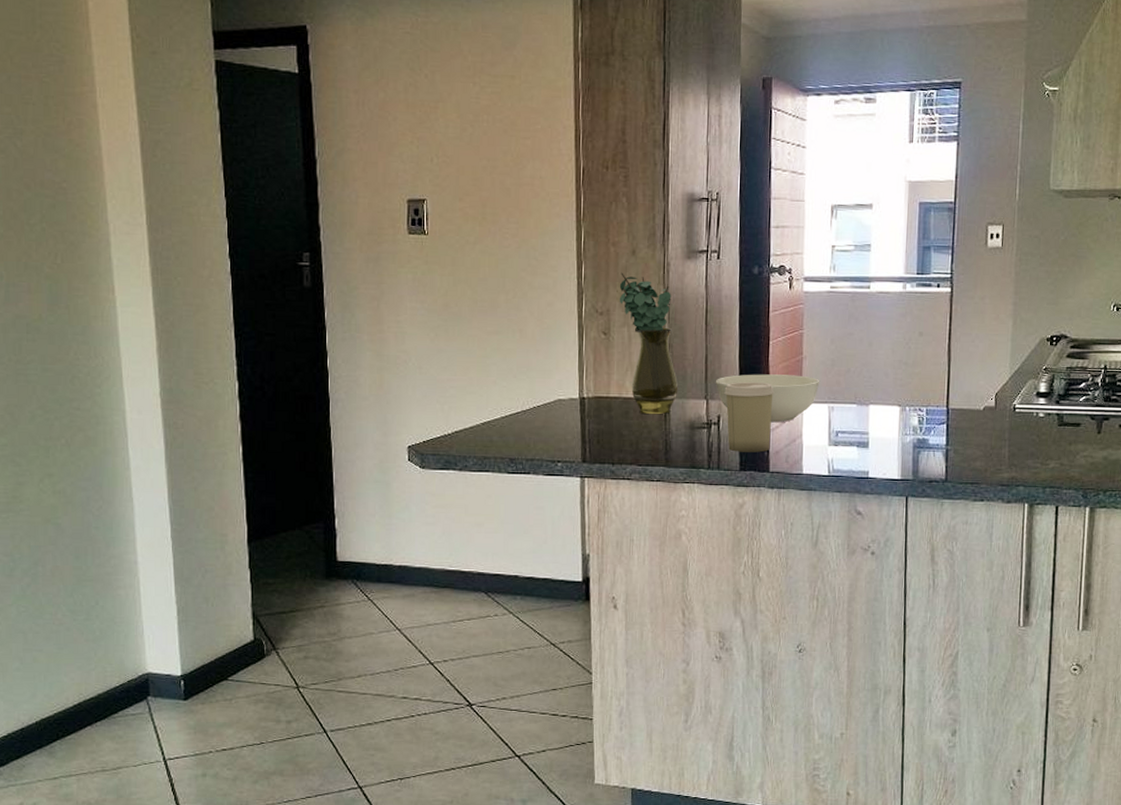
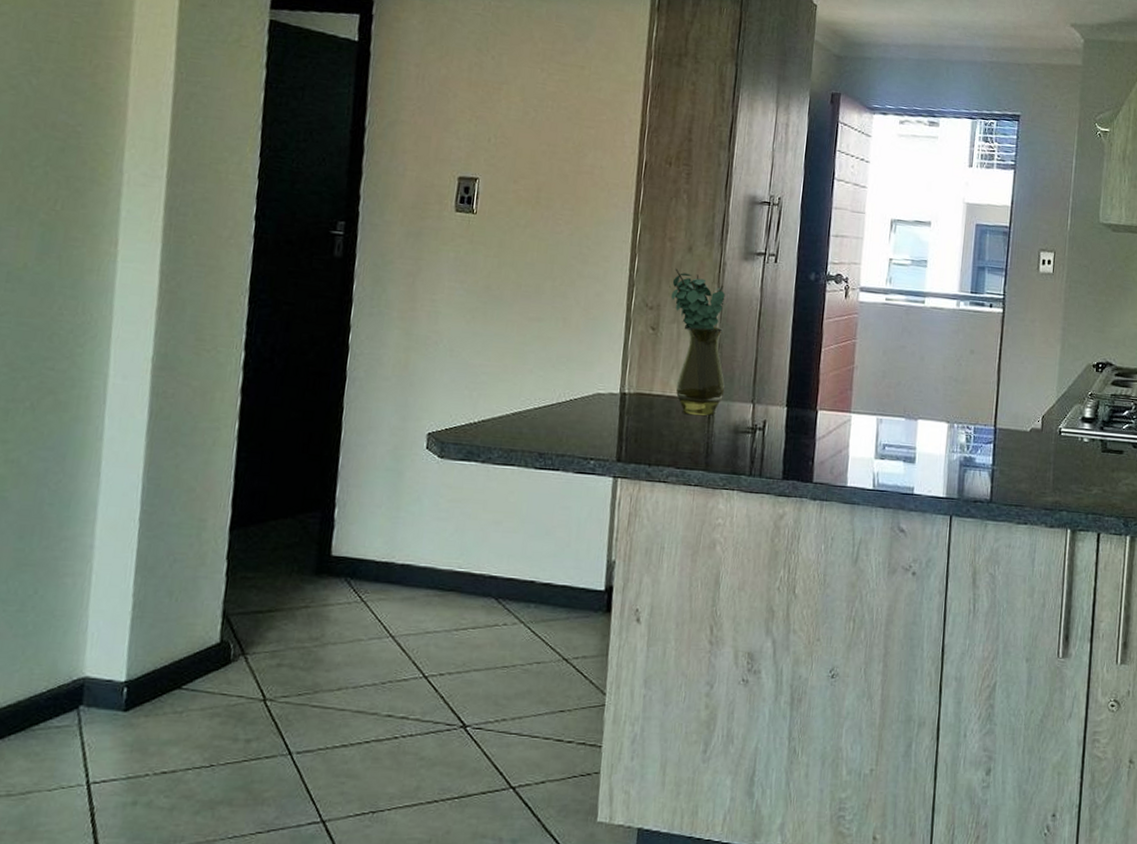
bowl: present [715,374,820,423] -> none [763,380,870,432]
cup: present [724,382,775,453] -> none [772,387,824,462]

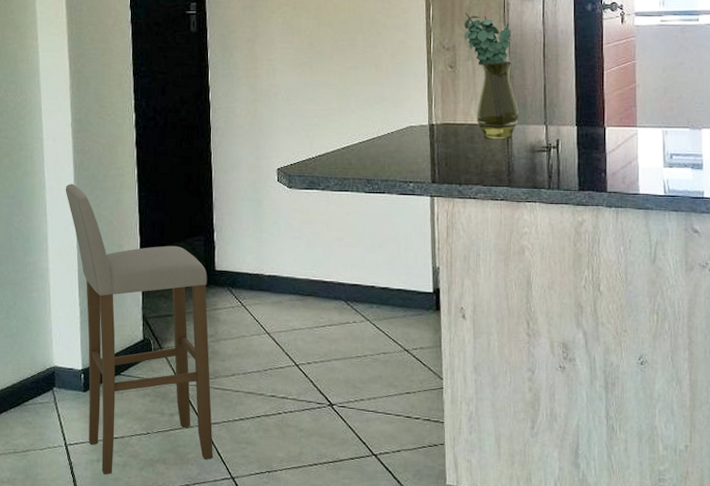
bar stool: none [122,435,320,823] -> present [65,184,213,475]

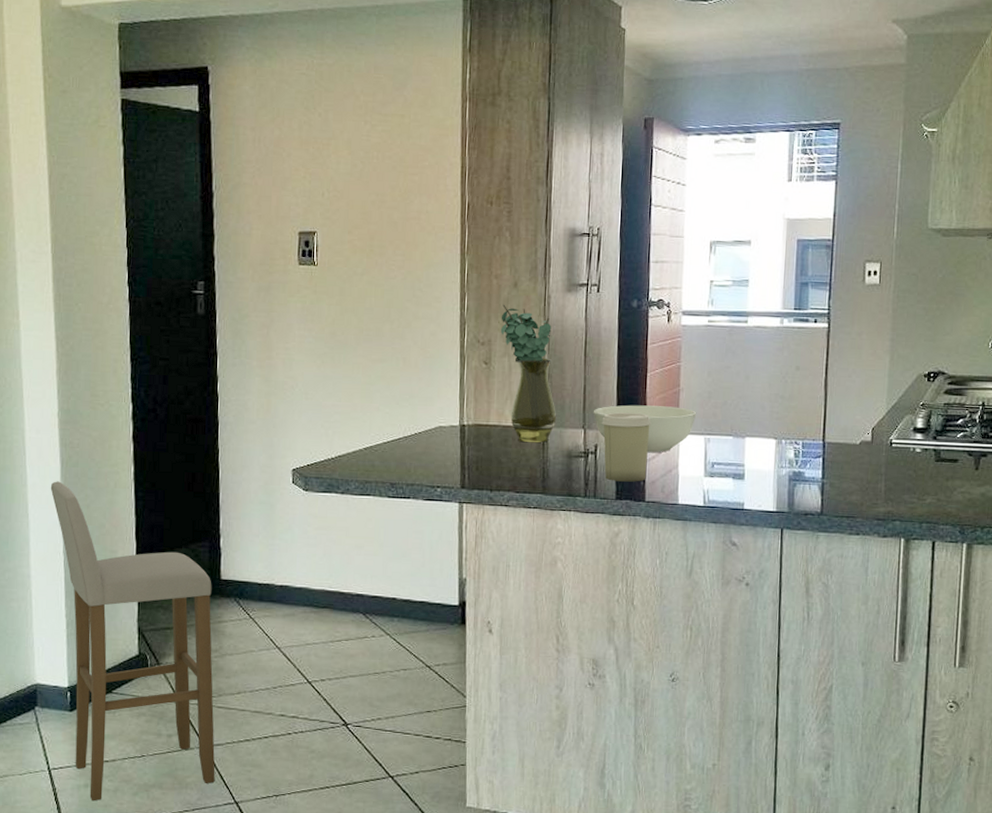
bowl: none [553,101,654,146] -> present [593,405,697,453]
cup: none [562,109,610,174] -> present [602,412,652,482]

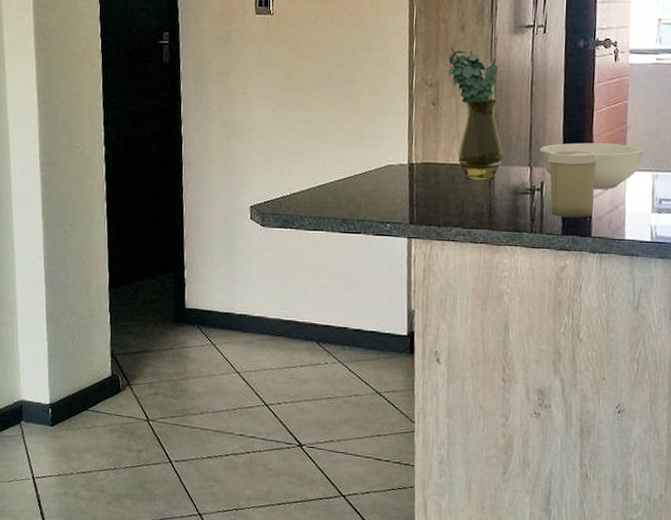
bar stool: present [50,481,215,801] -> none [33,217,181,508]

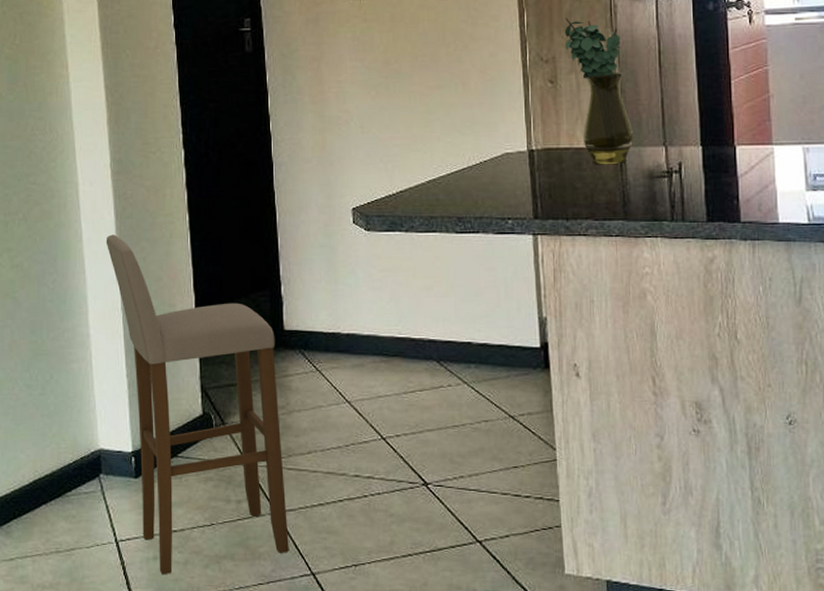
bar stool: none [33,217,181,508] -> present [105,234,289,575]
bowl: present [539,142,644,190] -> none [673,115,791,168]
cup: present [548,150,598,218] -> none [684,125,741,202]

